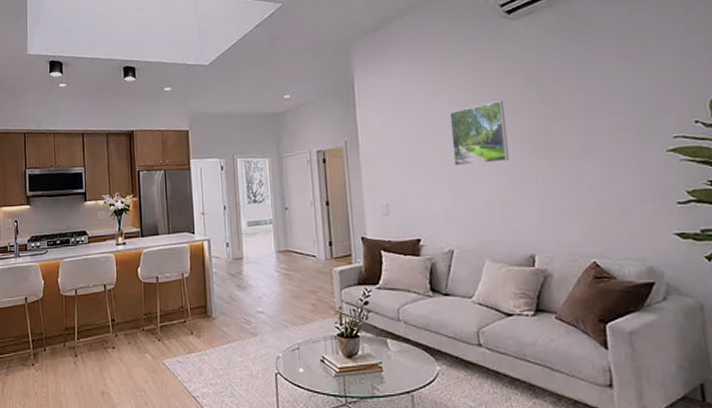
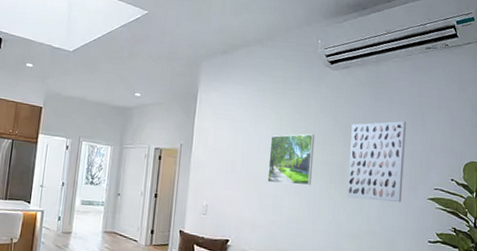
wall art: none [548,62,632,167] -> present [346,120,406,202]

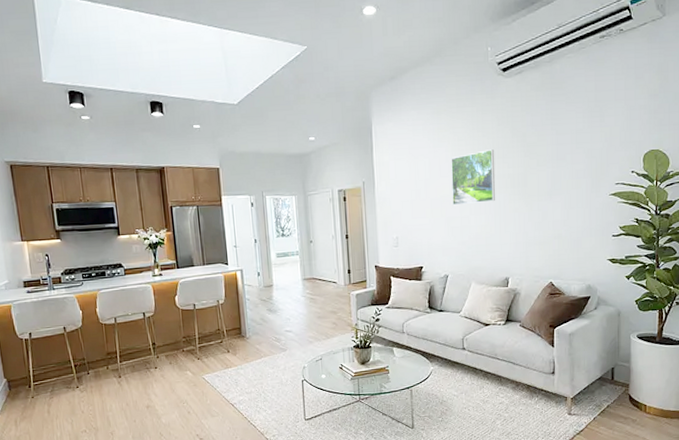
wall art: present [346,120,406,202] -> none [530,120,585,207]

